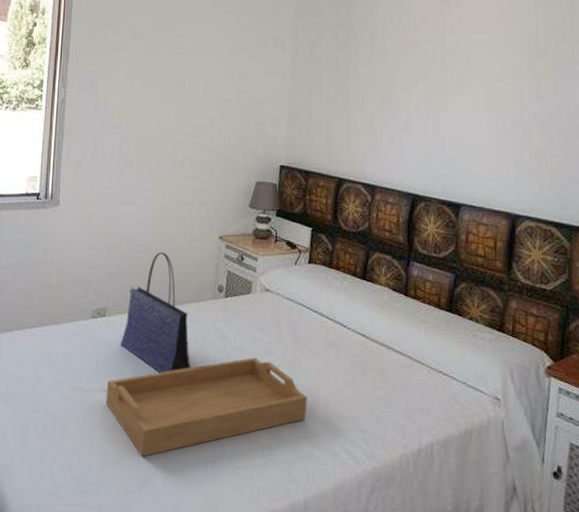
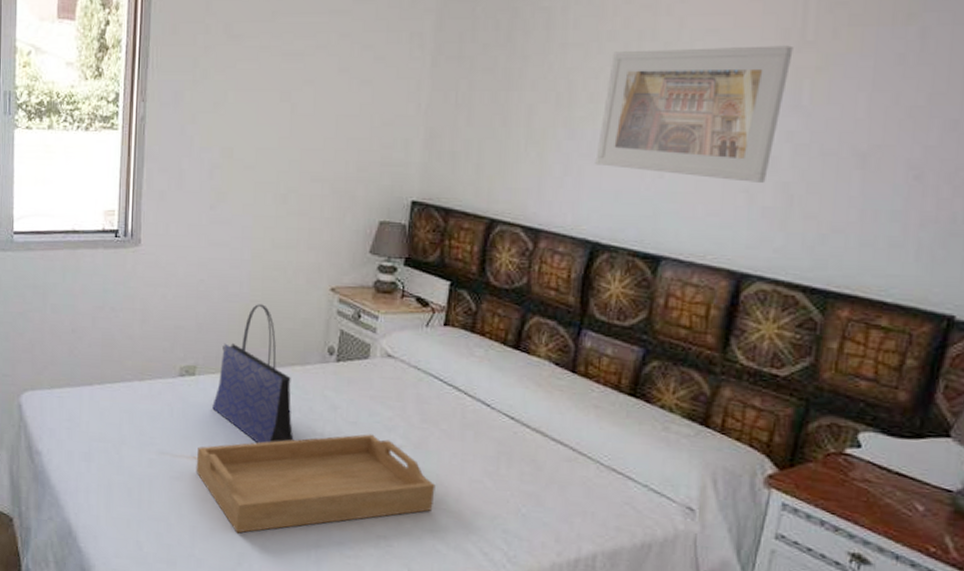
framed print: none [411,55,532,149] -> present [595,45,793,183]

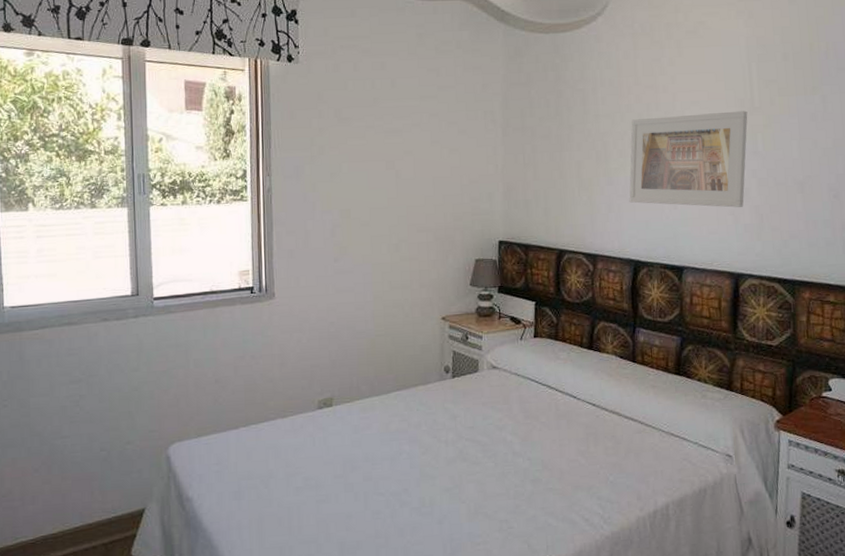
serving tray: present [196,434,436,533] -> none [339,435,542,541]
tote bag: present [212,304,294,444] -> none [350,337,423,458]

